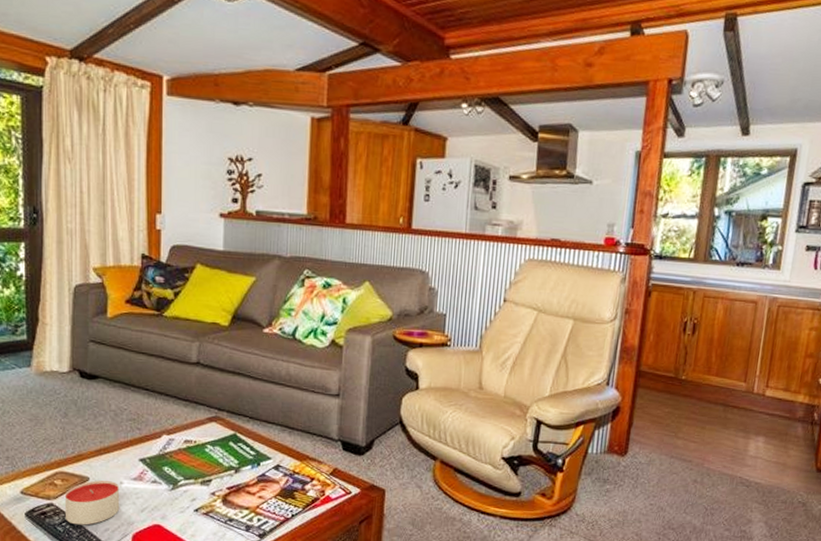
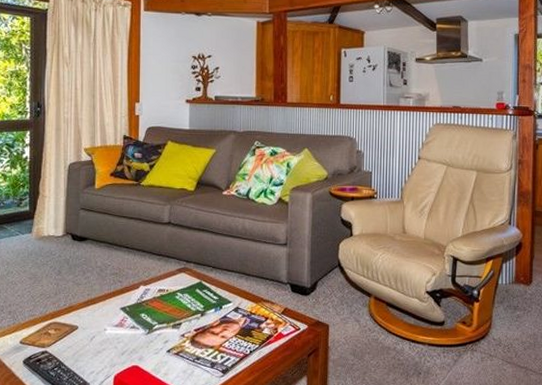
candle: present [64,480,120,525] -> none [56,329,104,369]

